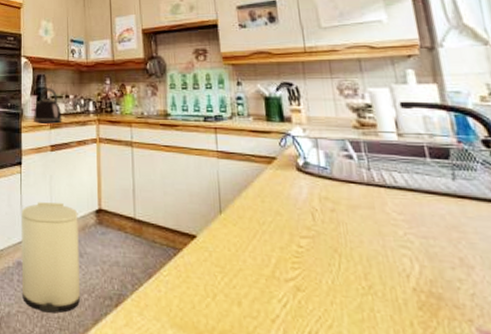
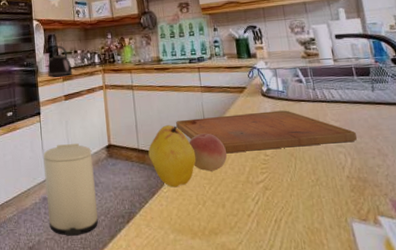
fruit: none [146,193,207,272] -> present [148,125,196,188]
cutting board: none [183,189,429,243] -> present [176,110,357,154]
fruit: none [198,208,248,258] -> present [189,133,228,171]

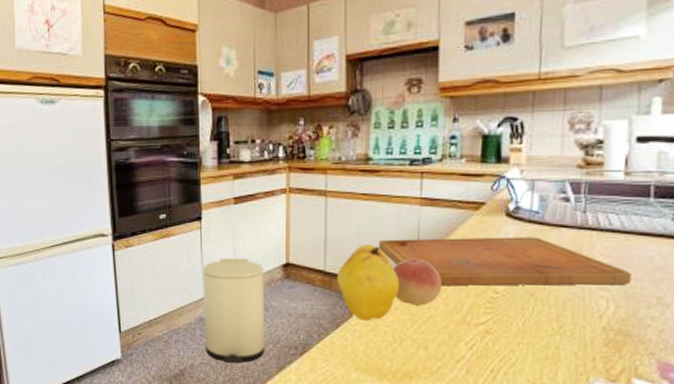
kettle: present [47,45,73,78] -> none [214,131,247,174]

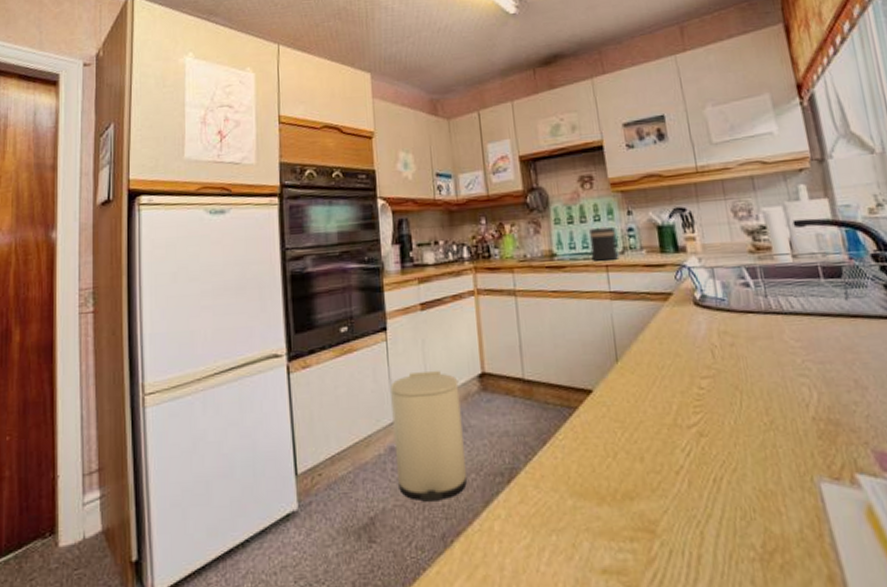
fruit: present [337,245,400,321] -> none [537,345,604,433]
cutting board: present [379,237,631,286] -> none [575,325,826,386]
fruit: present [392,258,443,306] -> none [593,356,647,411]
cylinder: none [407,133,437,169] -> present [588,226,620,262]

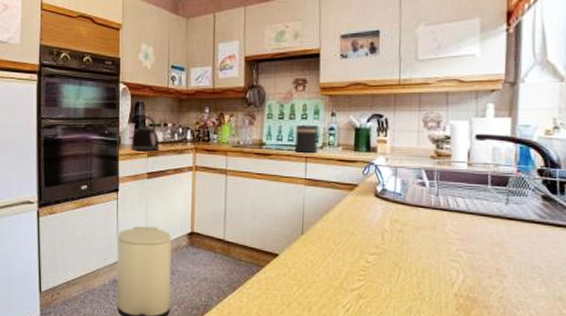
kettle: none [397,234,433,279] -> present [131,115,160,152]

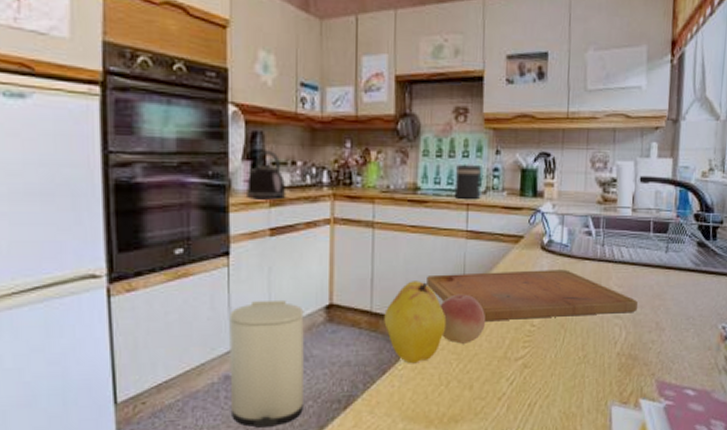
fruit: none [234,217,288,285] -> present [384,281,447,364]
cutting board: none [270,213,476,258] -> present [427,269,638,322]
fruit: none [282,230,324,272] -> present [440,294,486,344]

